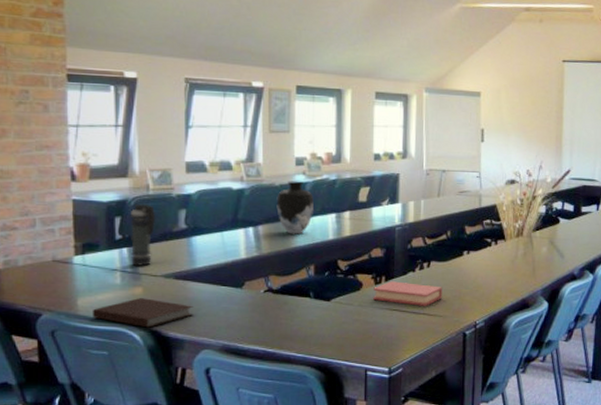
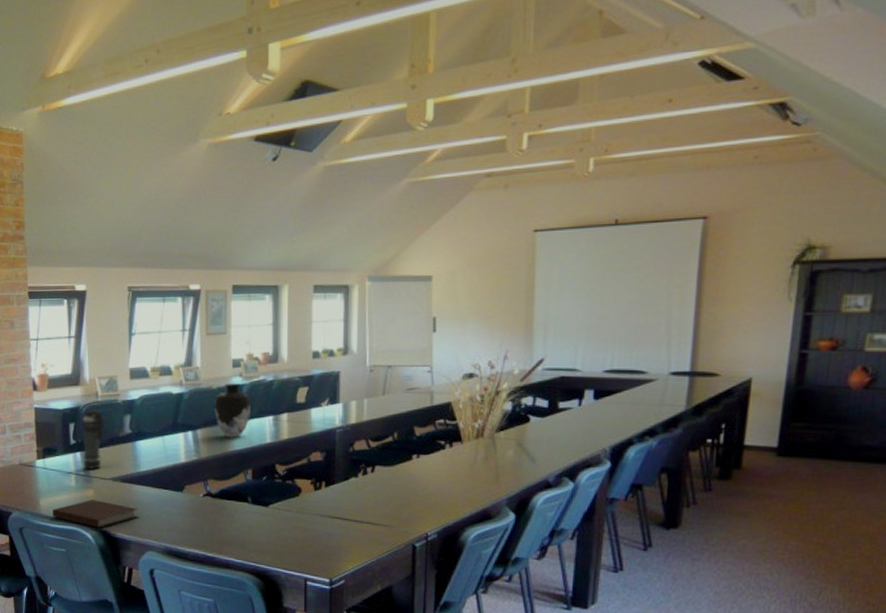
book: present [373,281,442,306] -> none [313,487,388,514]

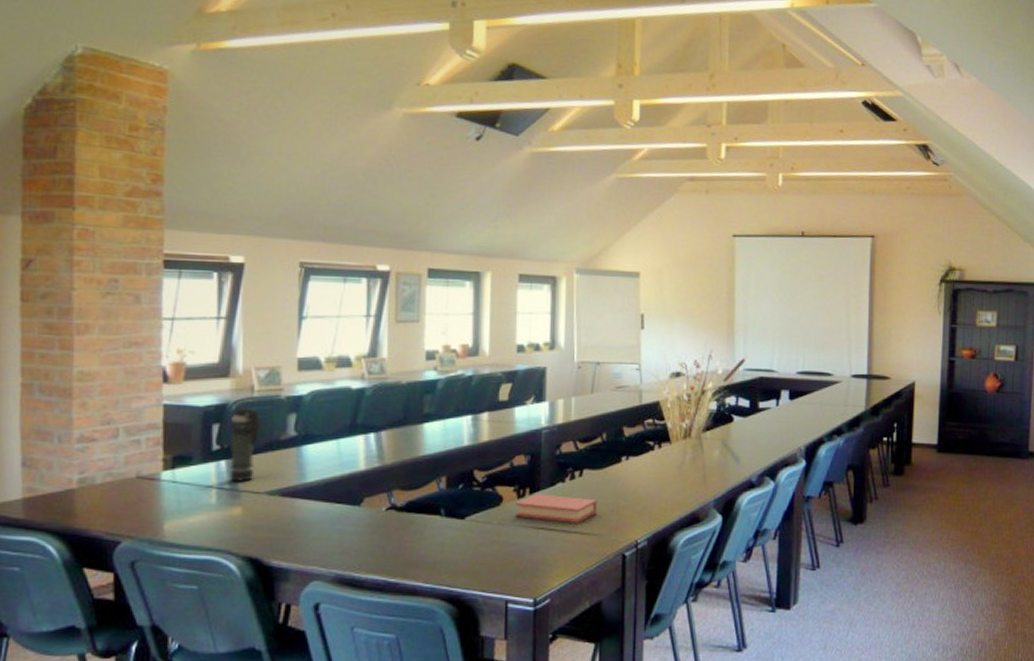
notebook: present [52,500,138,528] -> none [180,520,302,556]
vase: present [214,383,251,438] -> none [402,378,446,441]
book: none [313,487,388,514] -> present [516,494,597,523]

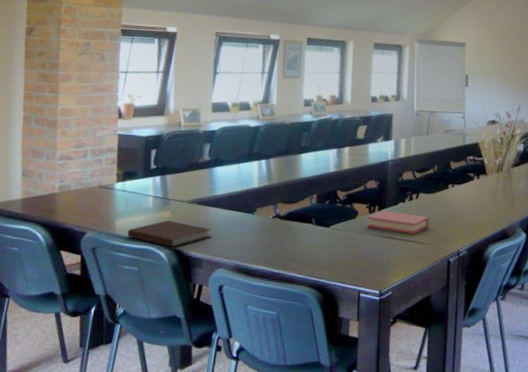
notebook: none [180,520,302,556] -> present [127,221,212,247]
smoke grenade: present [229,407,261,483] -> none [162,138,186,193]

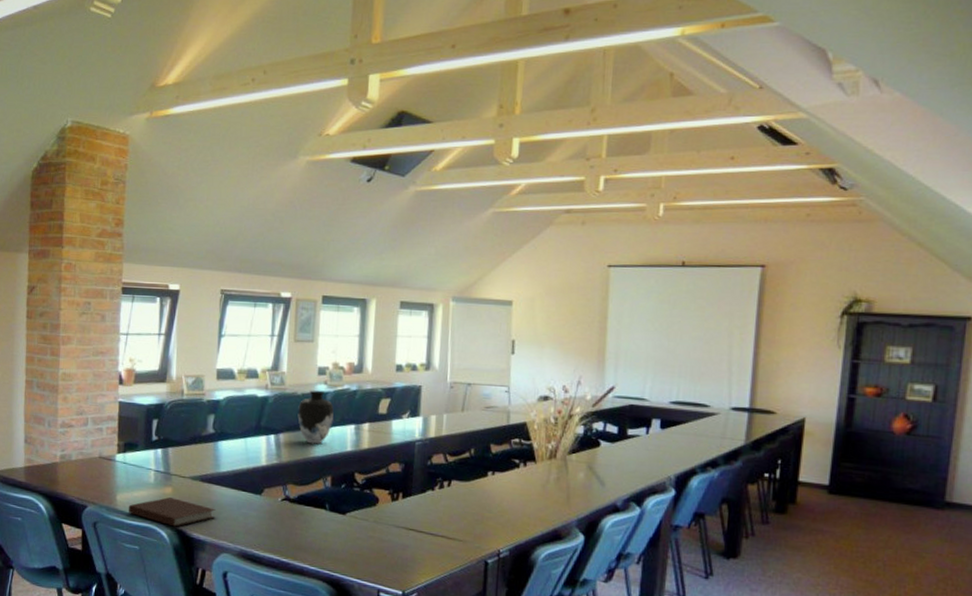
vase: none [286,120,318,167] -> present [297,390,334,445]
book: present [367,210,429,234] -> none [389,498,463,528]

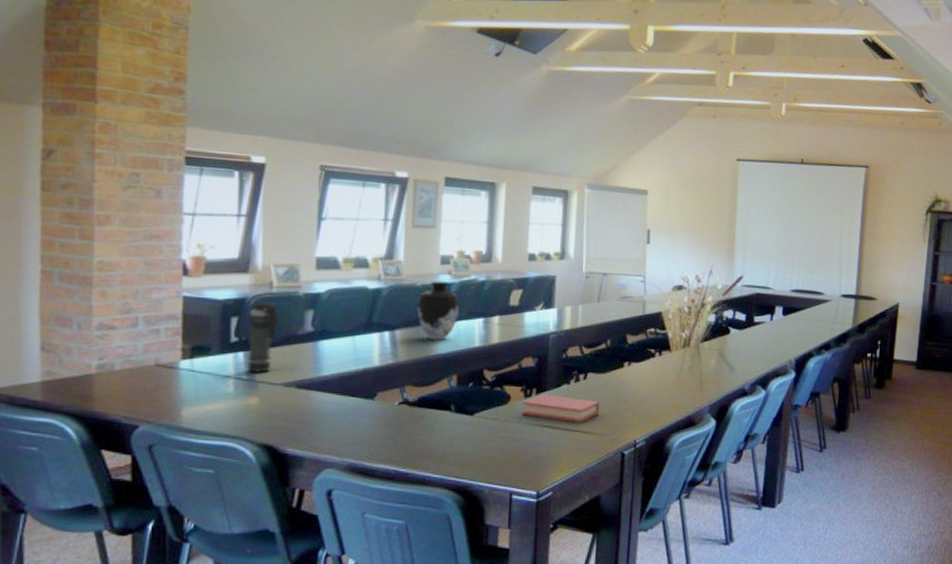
notebook: present [128,497,216,527] -> none [197,409,316,443]
smoke grenade: none [164,407,188,468] -> present [247,302,279,374]
book: none [389,498,463,528] -> present [522,394,600,422]

